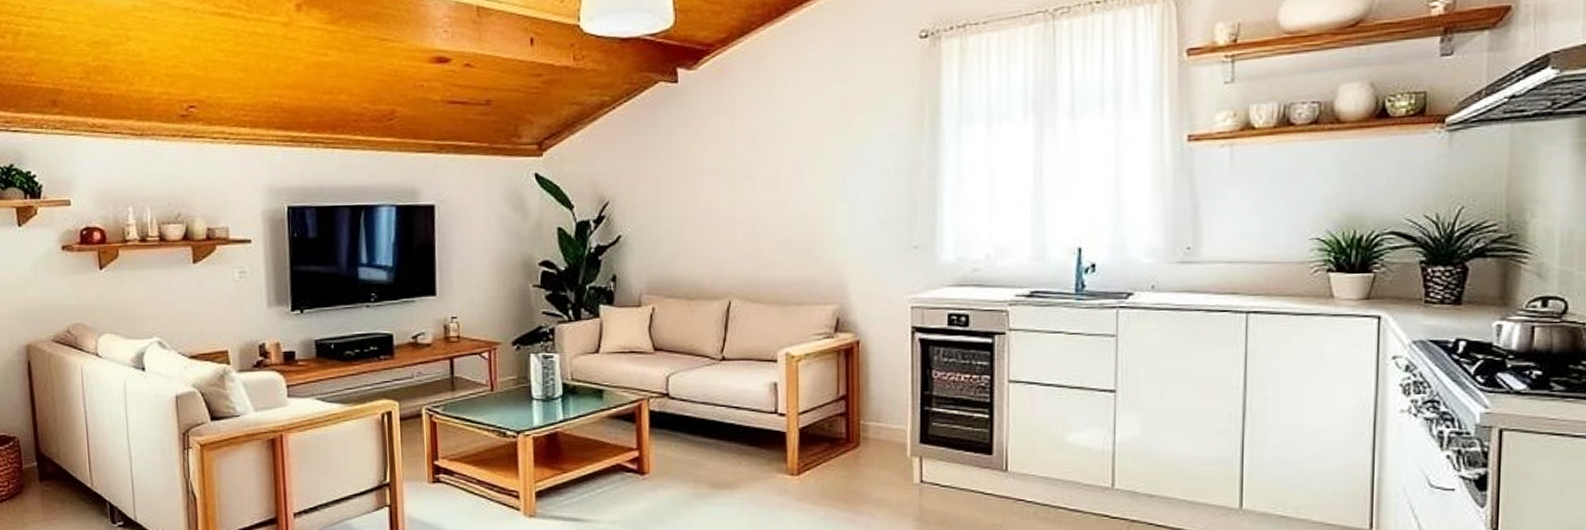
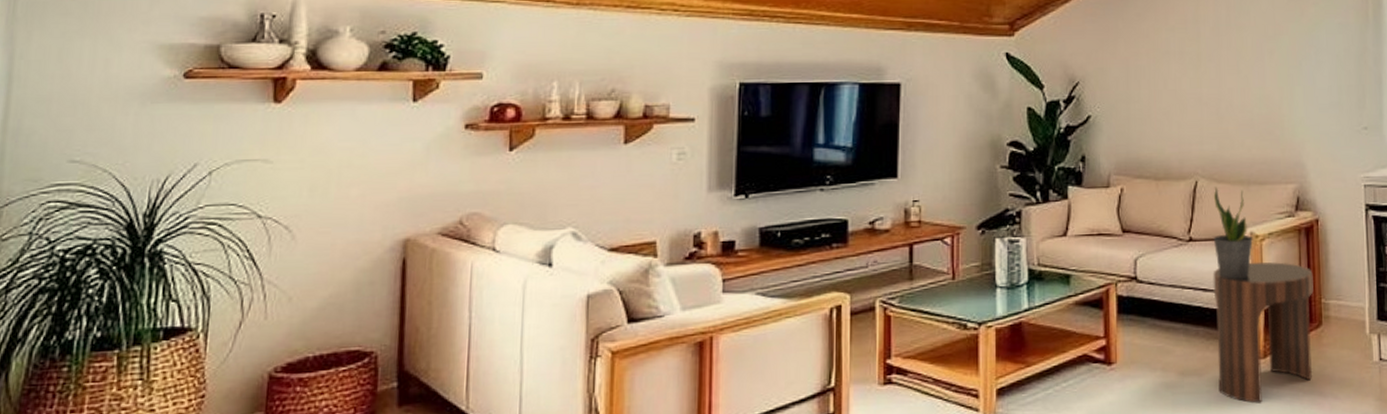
potted plant: none [746,306,788,398] -> present [1213,186,1253,279]
side table: none [746,382,852,517] -> present [1213,261,1314,403]

